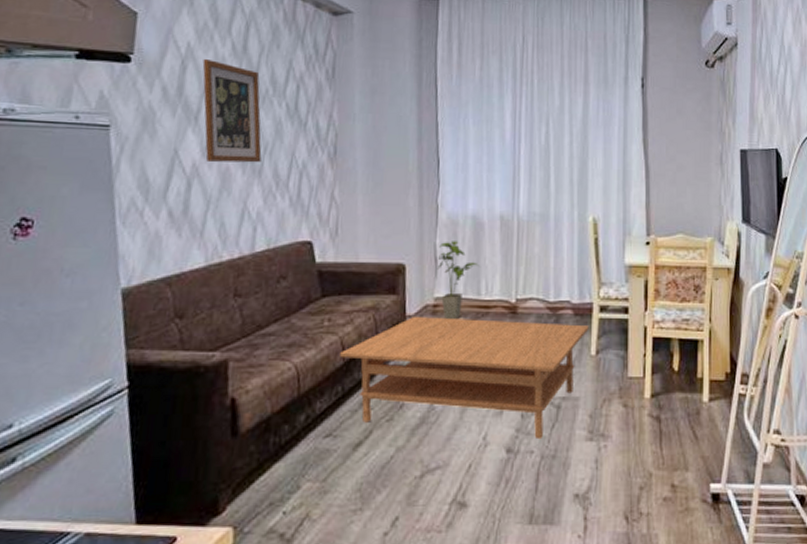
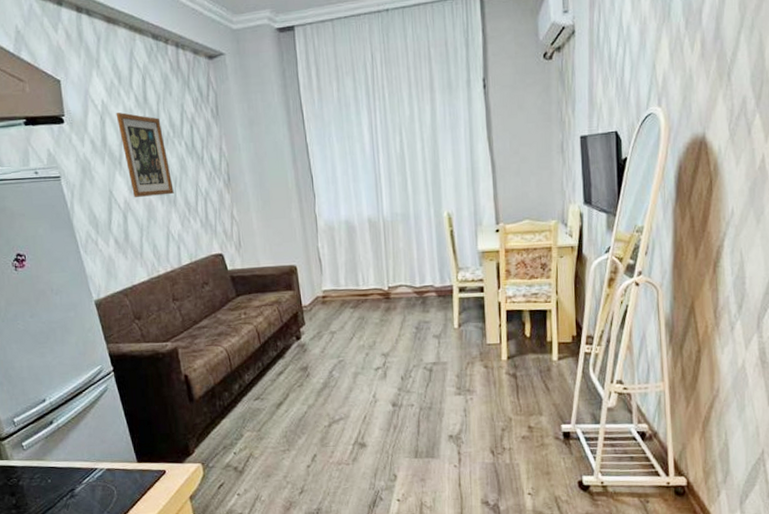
coffee table: present [340,317,589,440] -> none [257,304,451,396]
house plant: present [437,241,480,320] -> none [321,243,356,308]

